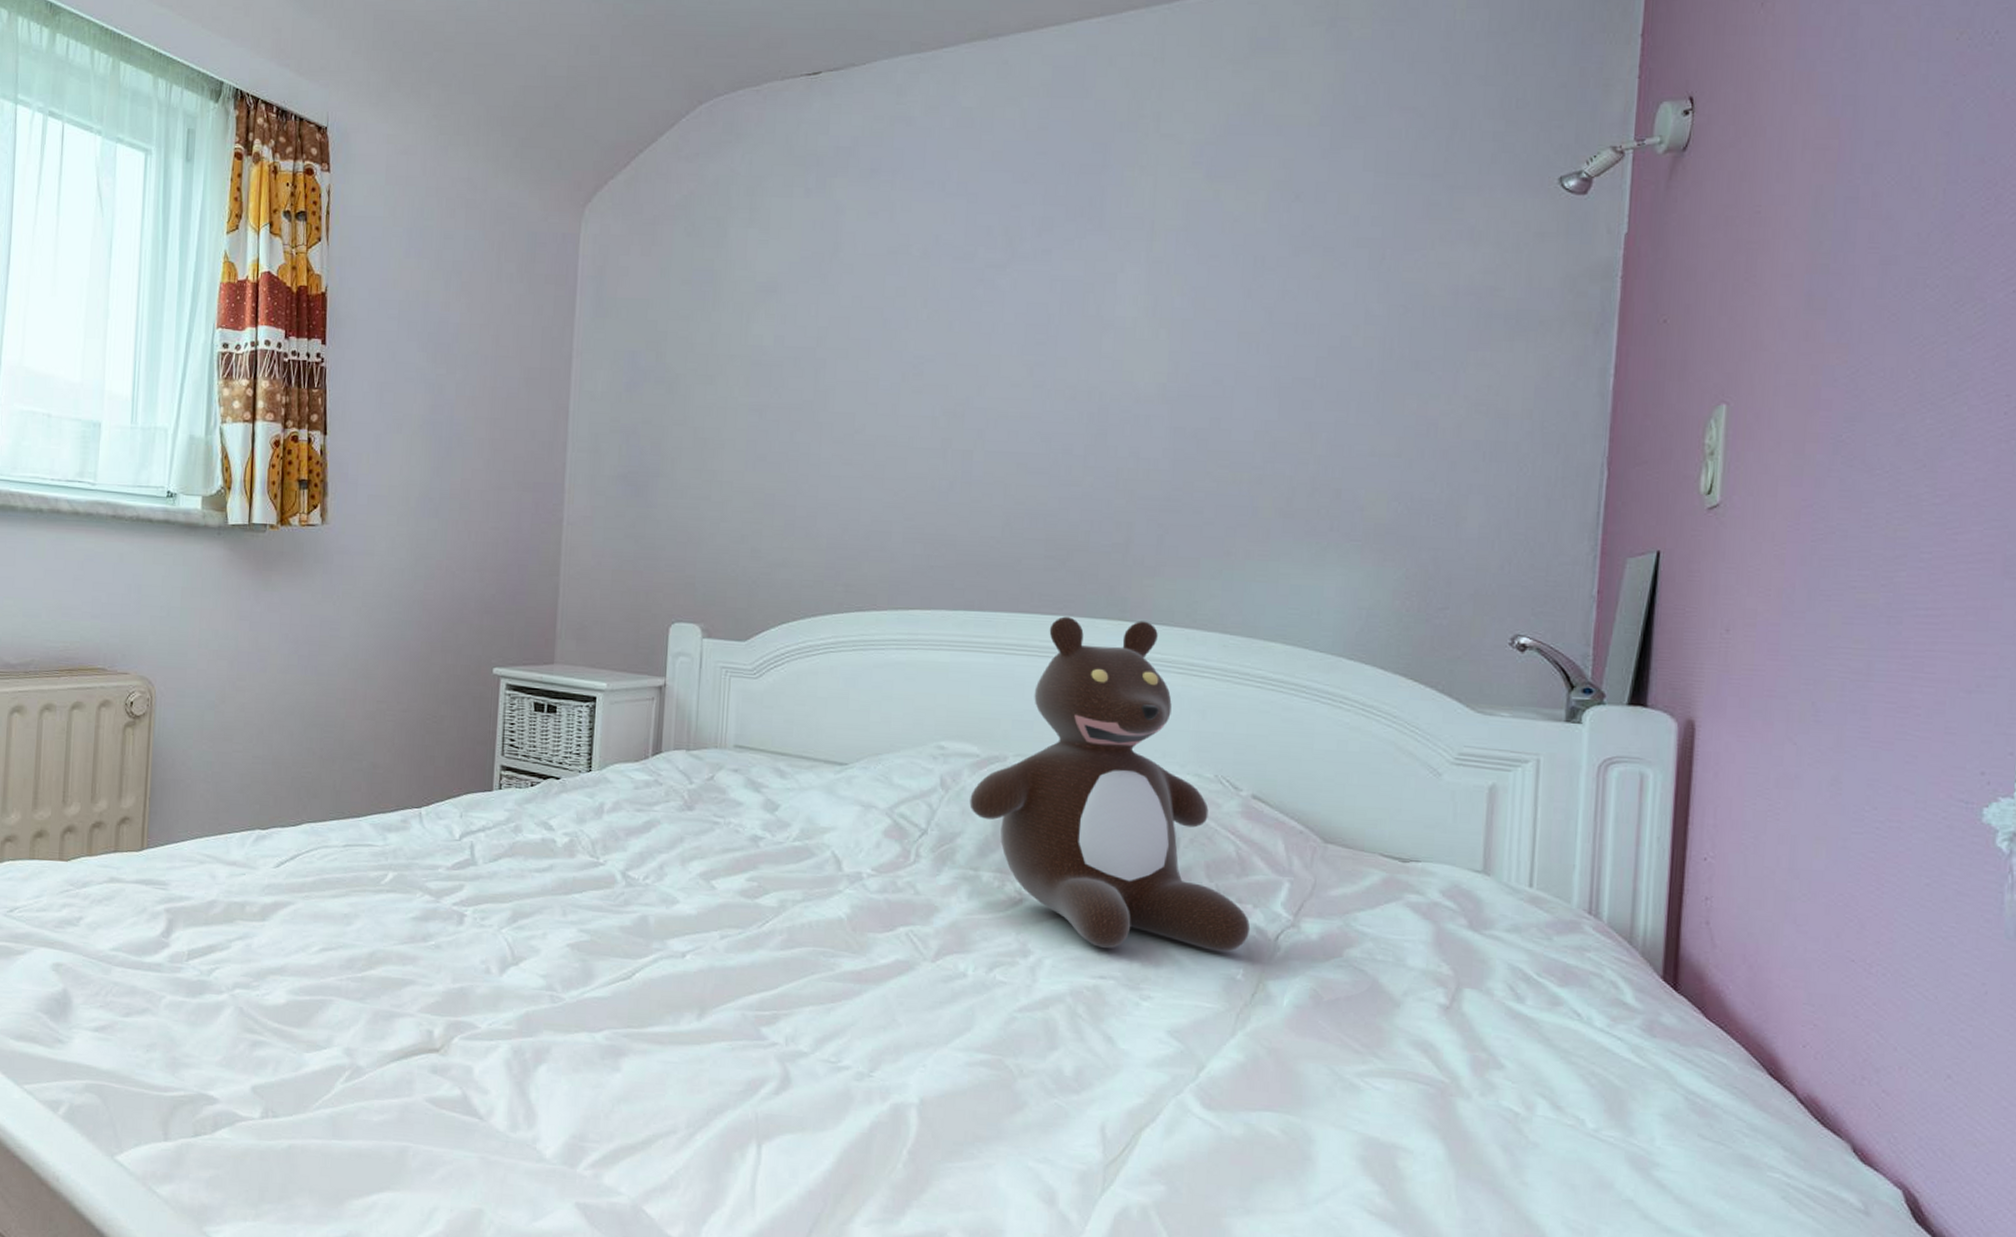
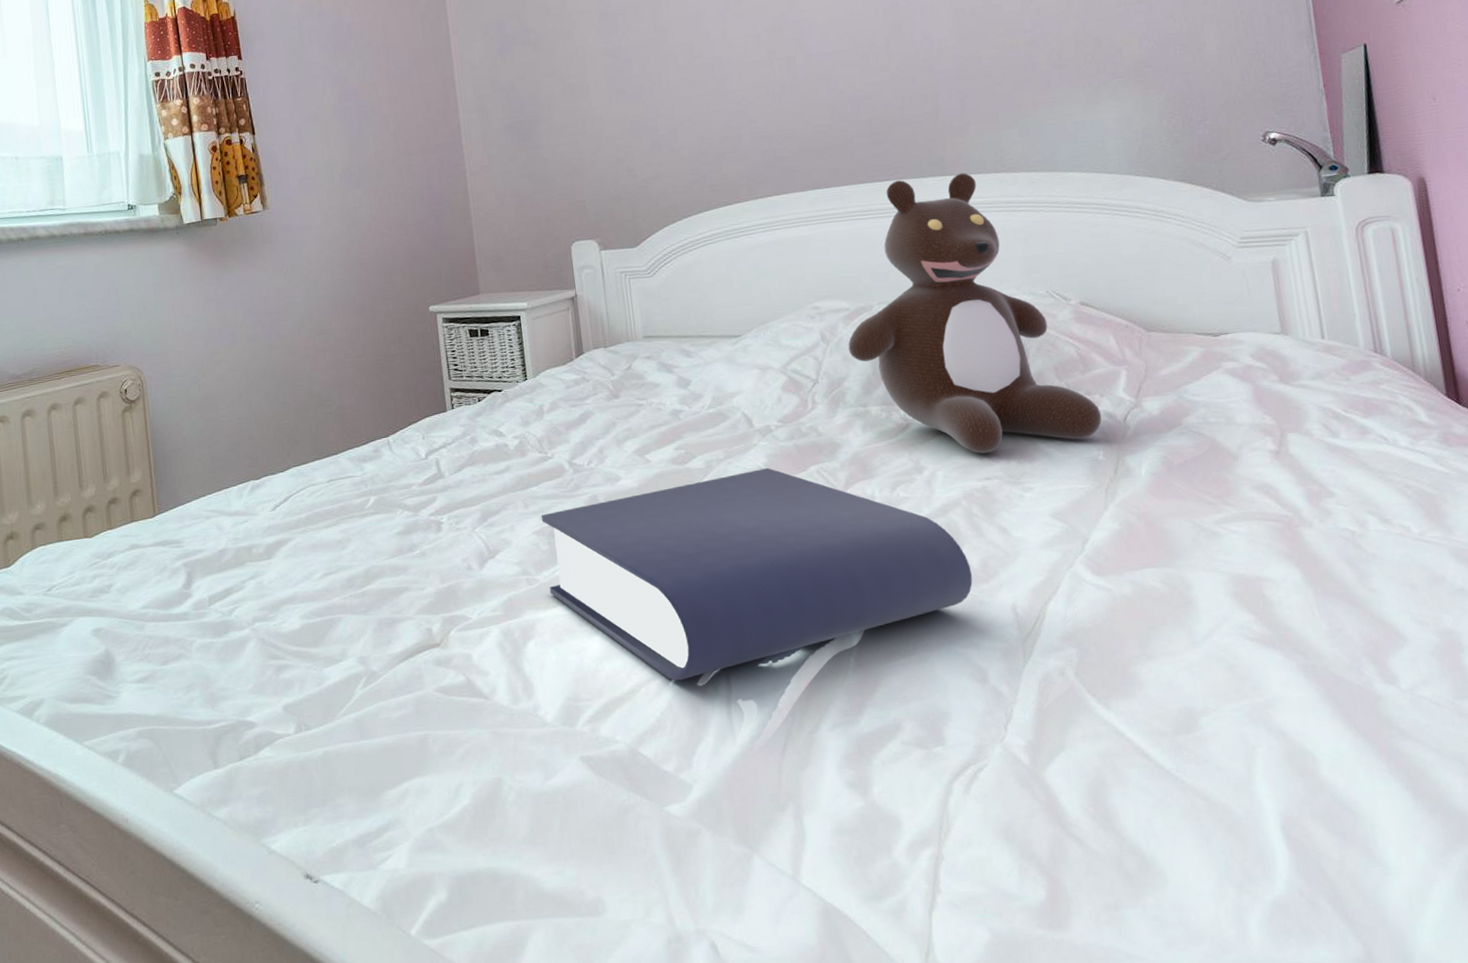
book: none [574,919,1062,1140] -> present [541,467,973,681]

